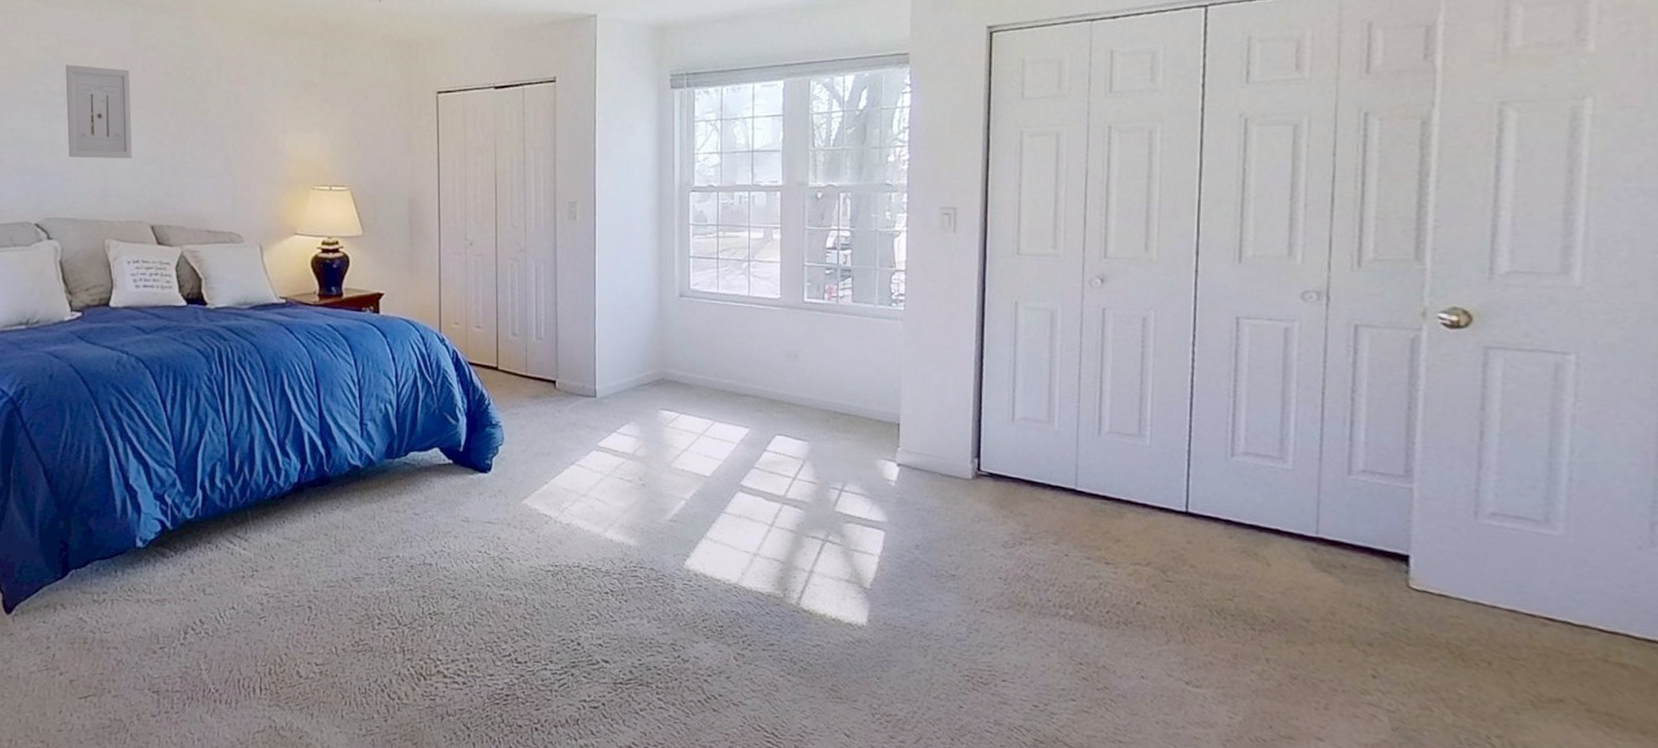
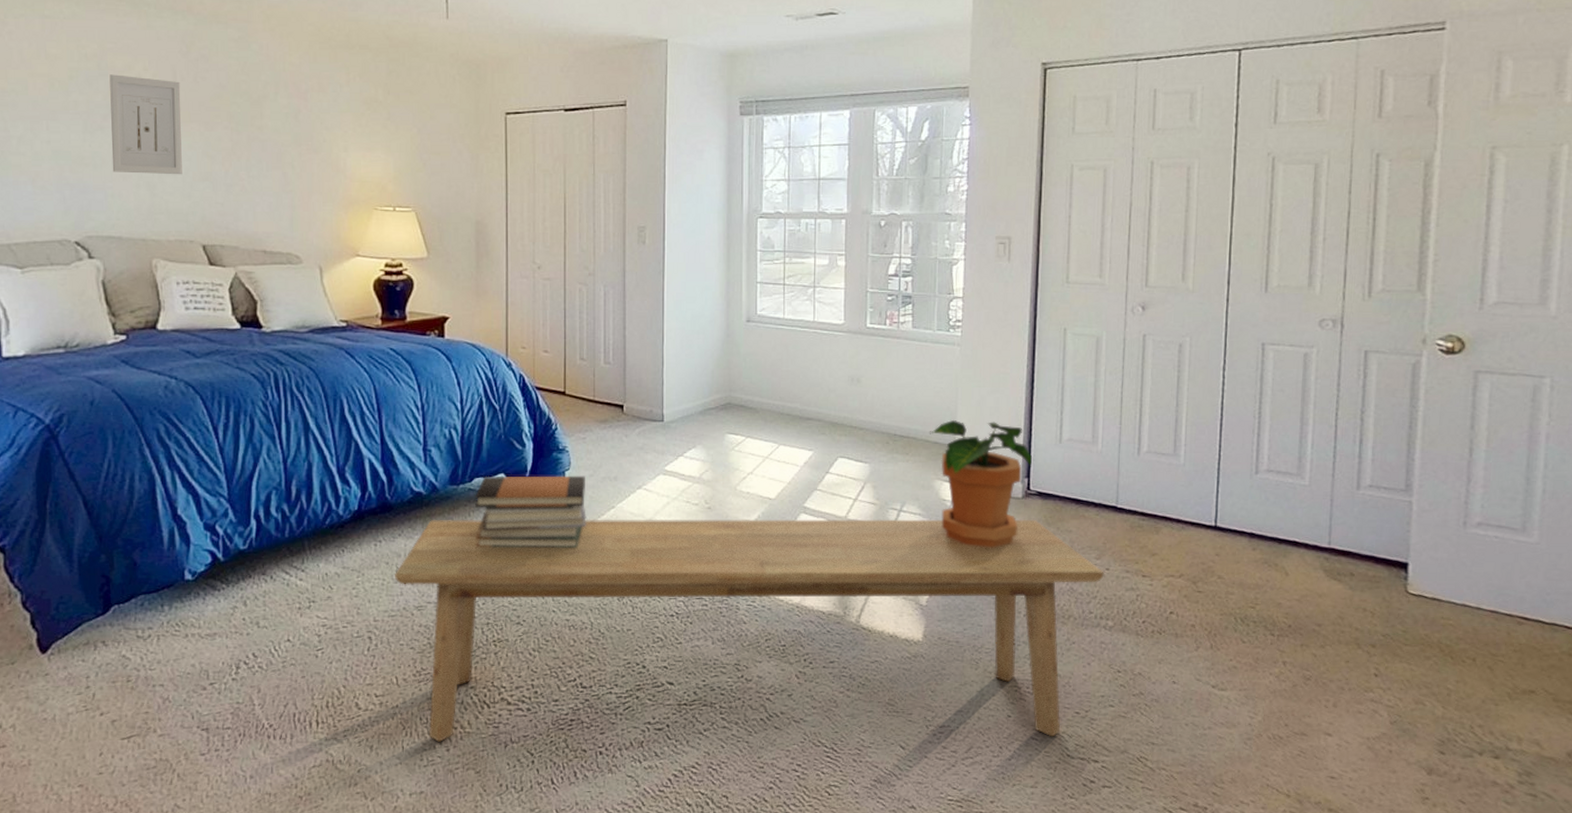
bench: none [333,493,1064,731] -> present [395,519,1105,742]
book stack: none [410,450,520,524] -> present [475,475,586,549]
potted plant: none [871,396,983,531] -> present [929,419,1033,548]

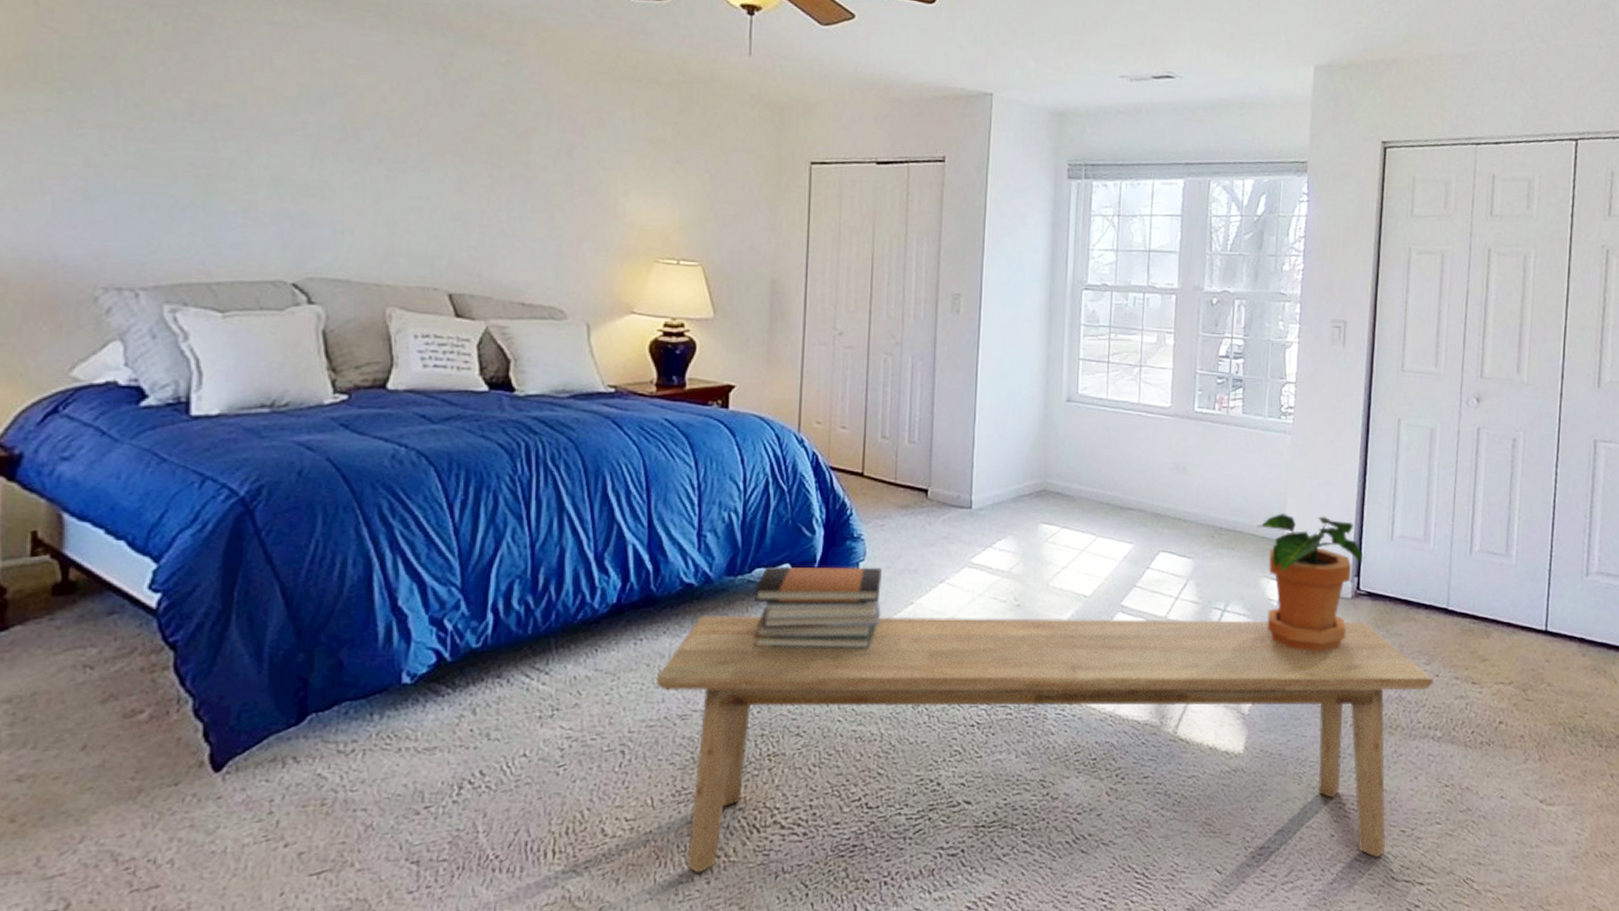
wall art: present [109,74,182,175] -> none [344,94,434,213]

